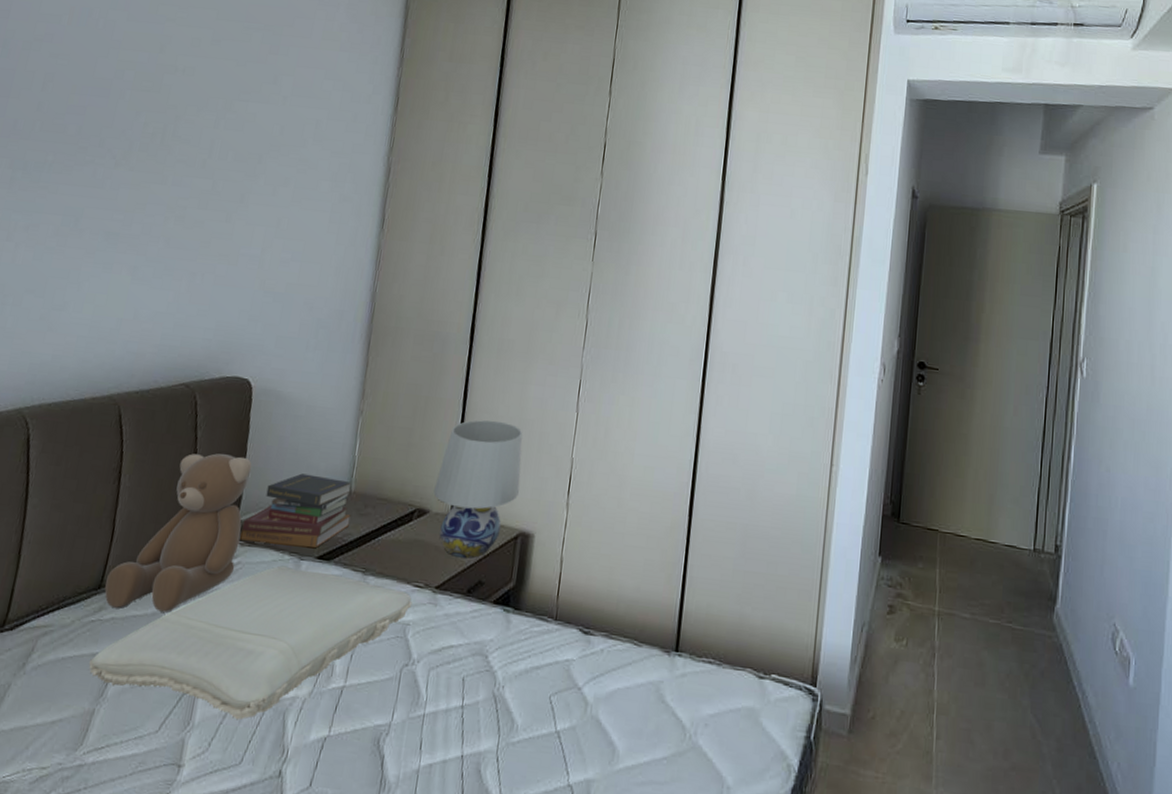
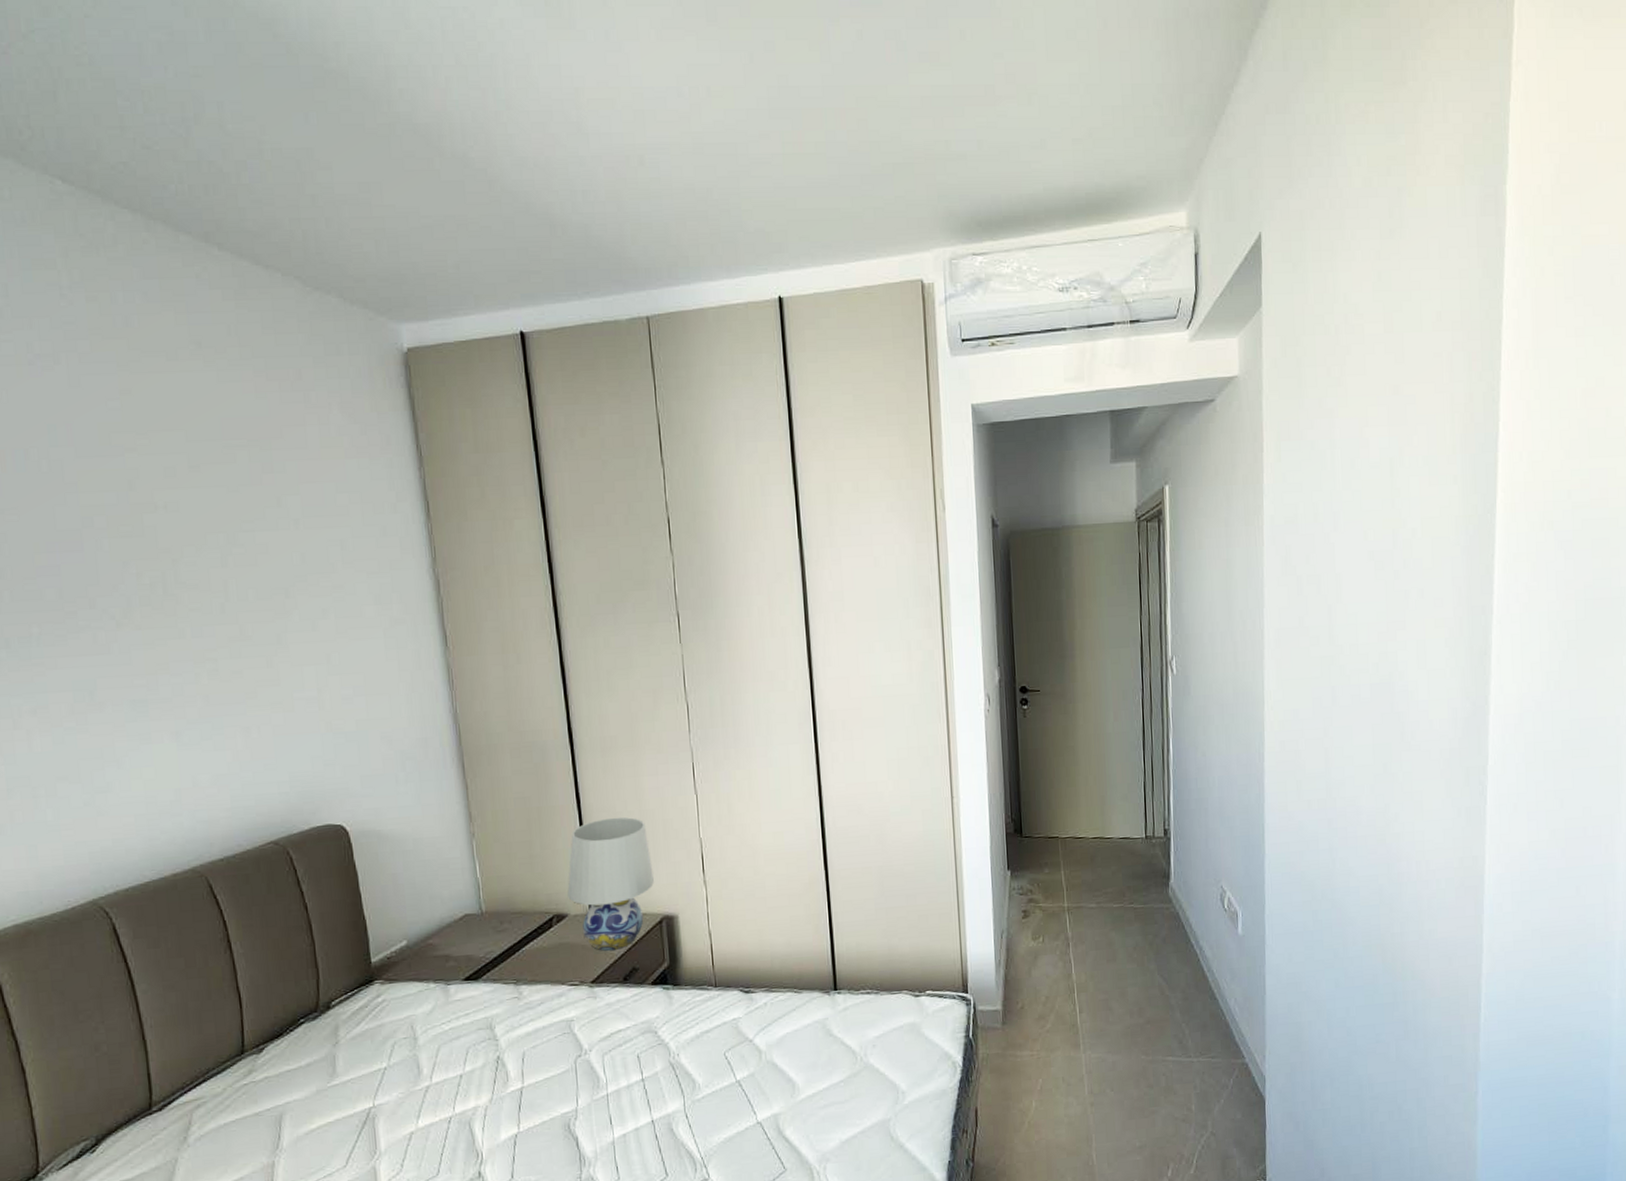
pillow: present [88,565,413,721] -> none [255,990,572,1139]
teddy bear: present [104,453,253,612] -> none [247,901,381,1069]
books: present [240,473,352,549] -> none [377,903,489,979]

